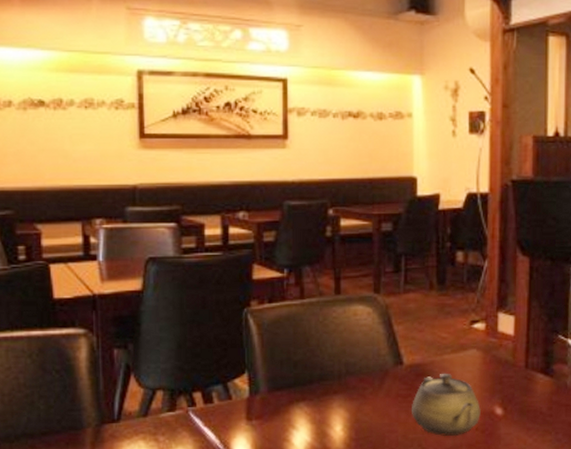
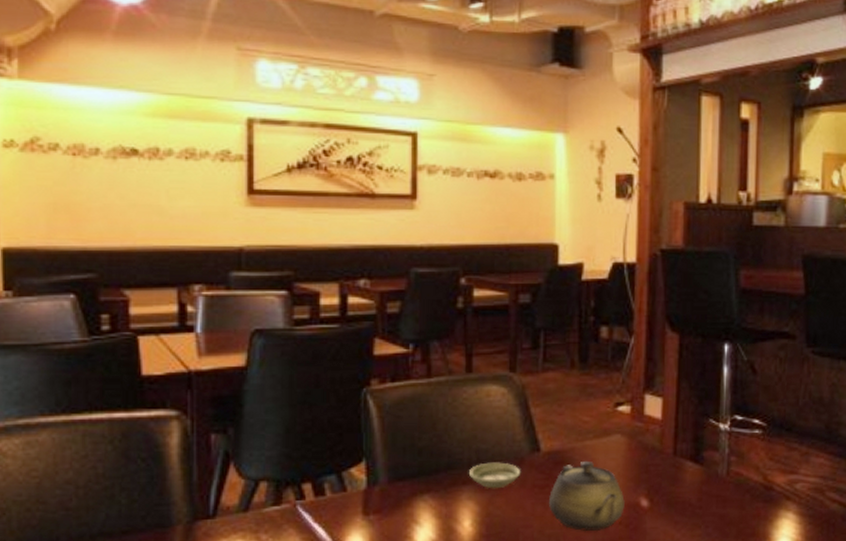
saucer: none [338,374,386,398] -> present [468,462,521,489]

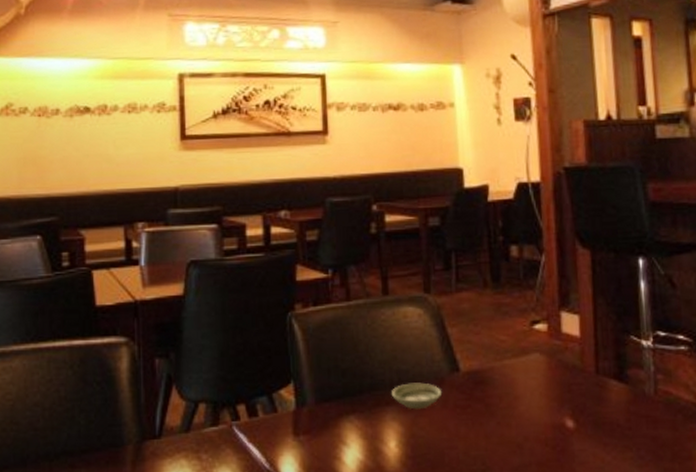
teapot: present [549,462,625,532] -> none [472,381,550,454]

